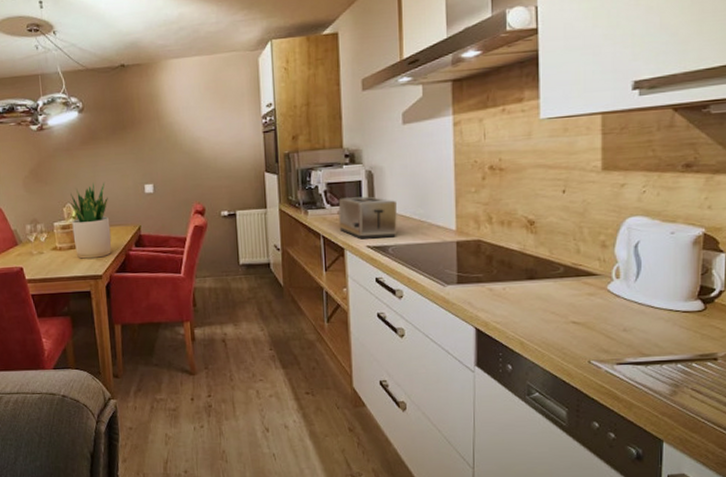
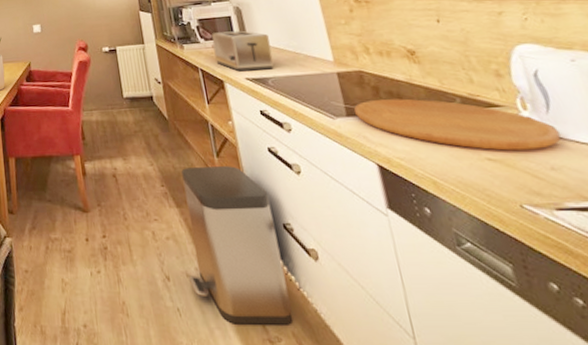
pedal bin: none [286,330,375,465] -> present [181,166,293,325]
cutting board: none [464,267,640,315] -> present [353,98,561,151]

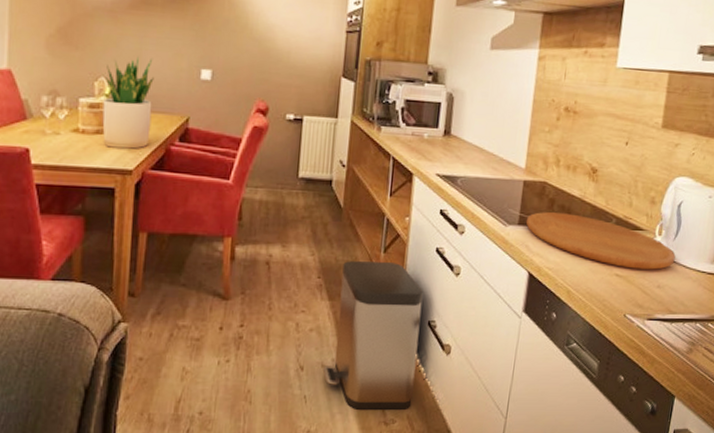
toaster: present [211,30,274,72] -> none [411,118,472,168]

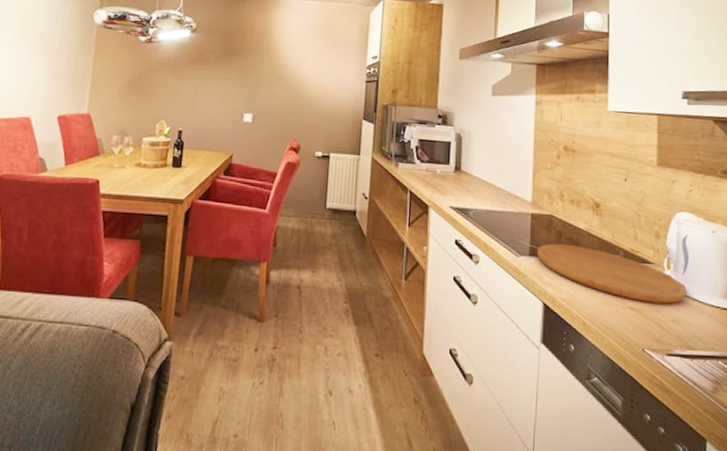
planter: present [102,56,154,149] -> none [160,103,205,181]
pedal bin: present [322,261,424,409] -> none [350,287,443,441]

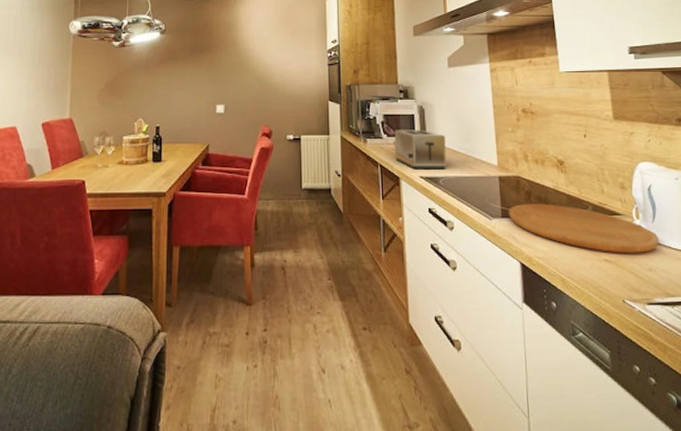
toaster: none [426,156,480,202] -> present [394,129,447,170]

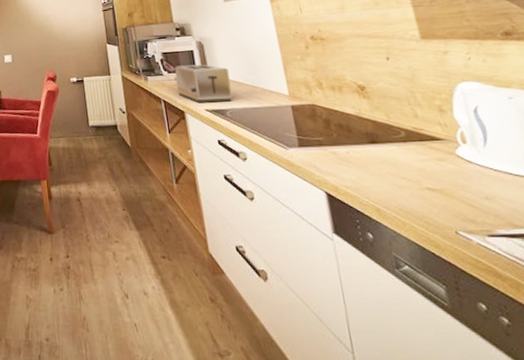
cutting board: present [508,204,659,253] -> none [305,131,496,181]

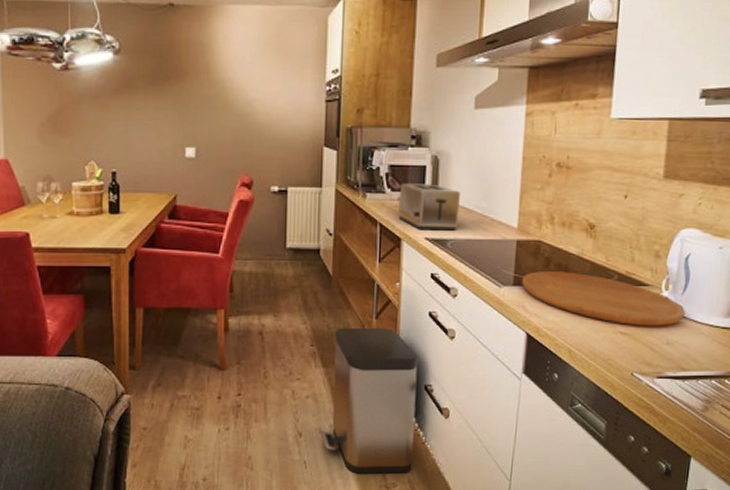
pedal bin: none [142,192,242,340] -> present [320,328,418,474]
cutting board: none [305,131,496,181] -> present [521,271,685,326]

